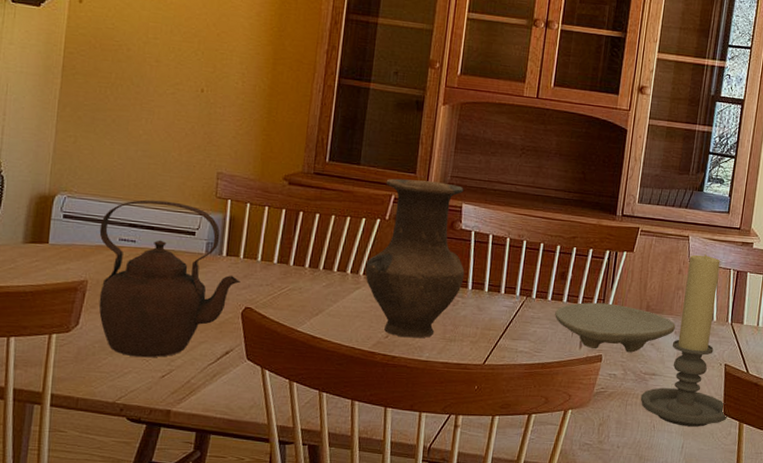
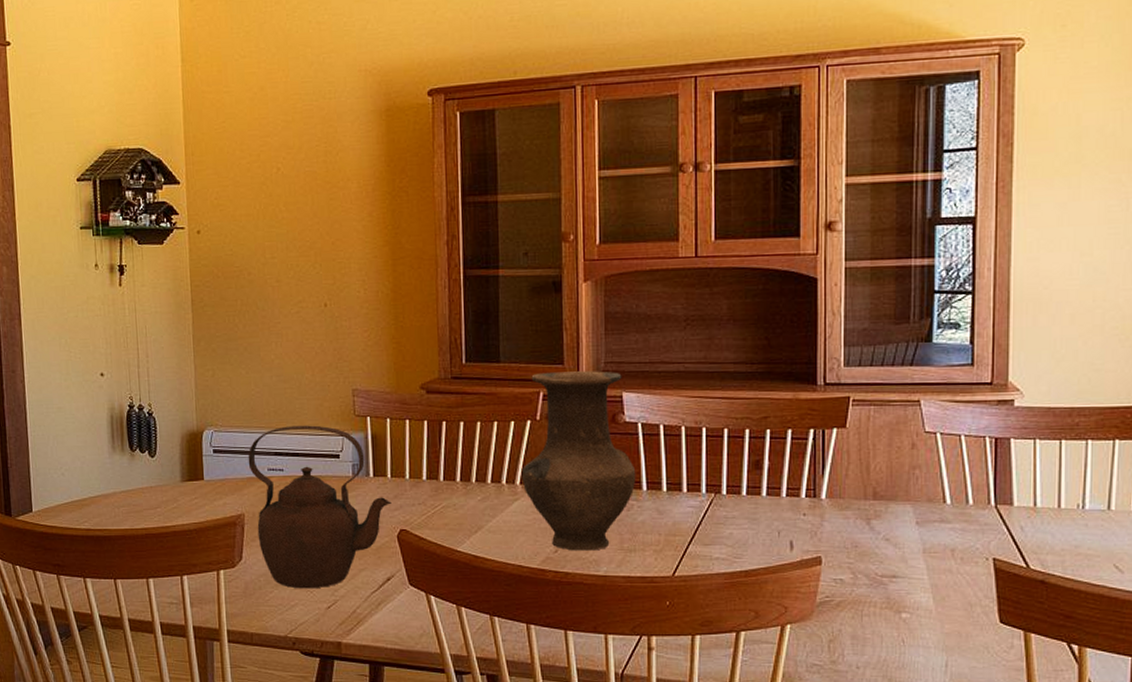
bowl: present [555,302,676,353] -> none [753,493,916,551]
candle holder: present [640,254,728,427] -> none [880,421,1007,639]

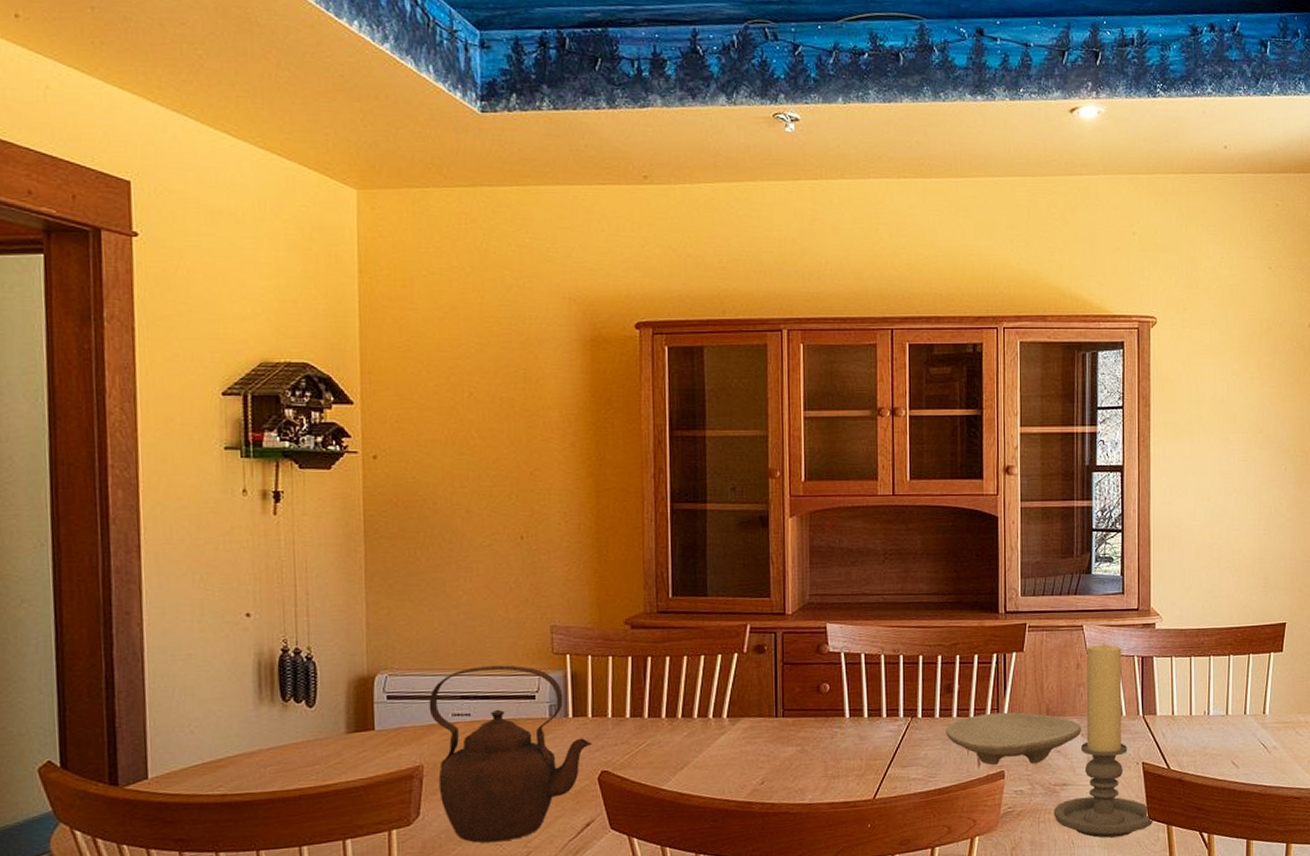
vase: present [521,371,636,551] -> none [728,603,840,781]
bowl: none [753,493,916,551] -> present [946,712,1081,766]
candle holder: none [880,421,1007,639] -> present [1053,643,1154,838]

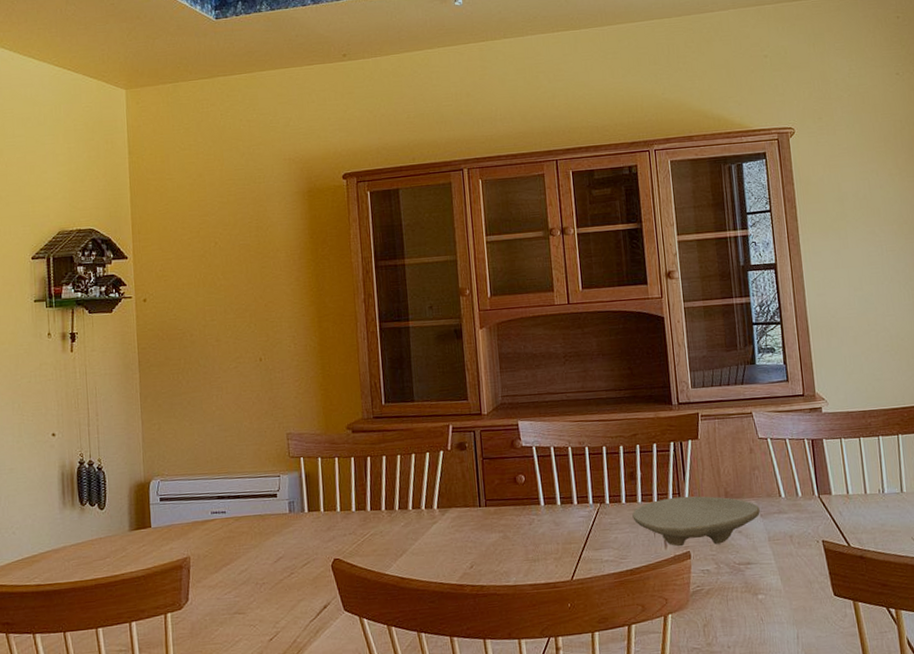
teapot: present [428,665,592,843] -> none [192,468,325,624]
candle holder: present [1053,643,1154,838] -> none [740,428,840,615]

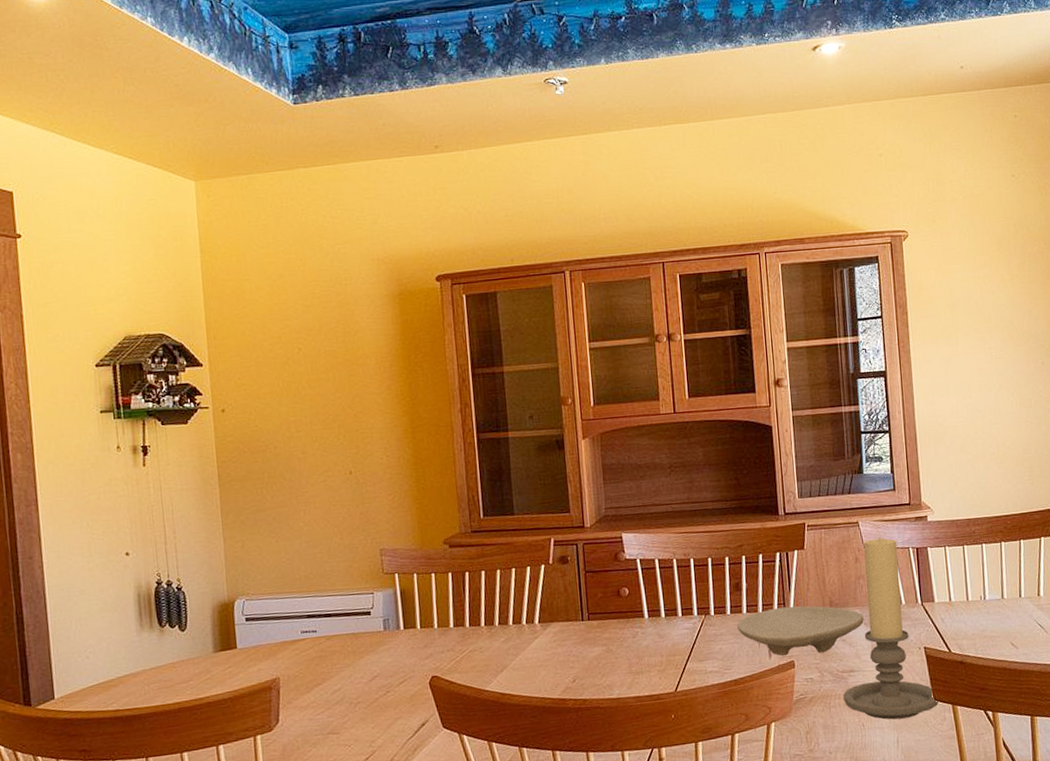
candle holder: none [740,428,840,615] -> present [843,537,939,720]

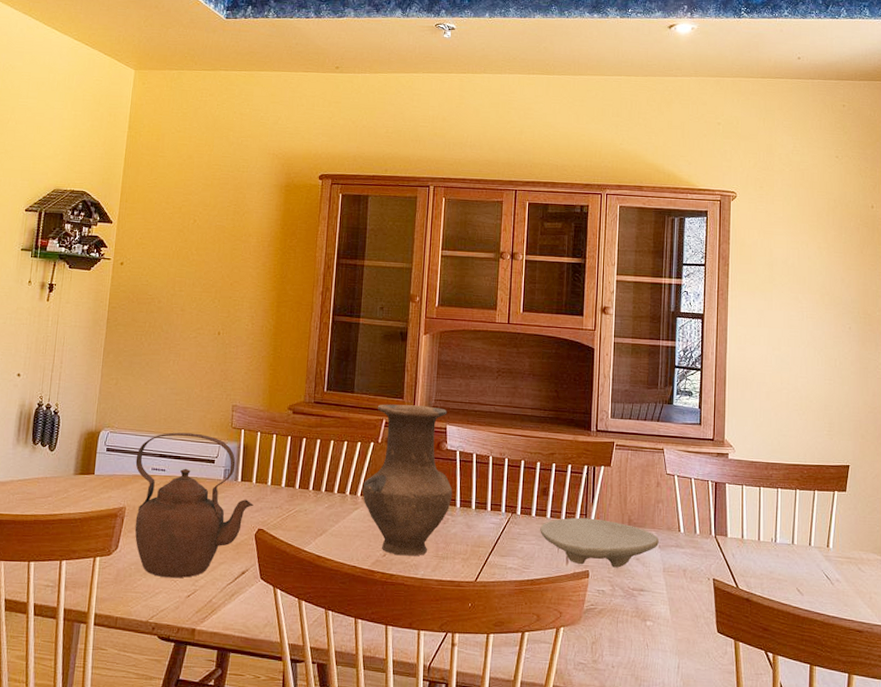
teapot: none [280,585,422,744] -> present [134,432,254,578]
vase: none [539,516,639,679] -> present [362,404,453,556]
candle holder: present [843,537,939,720] -> none [631,466,722,646]

